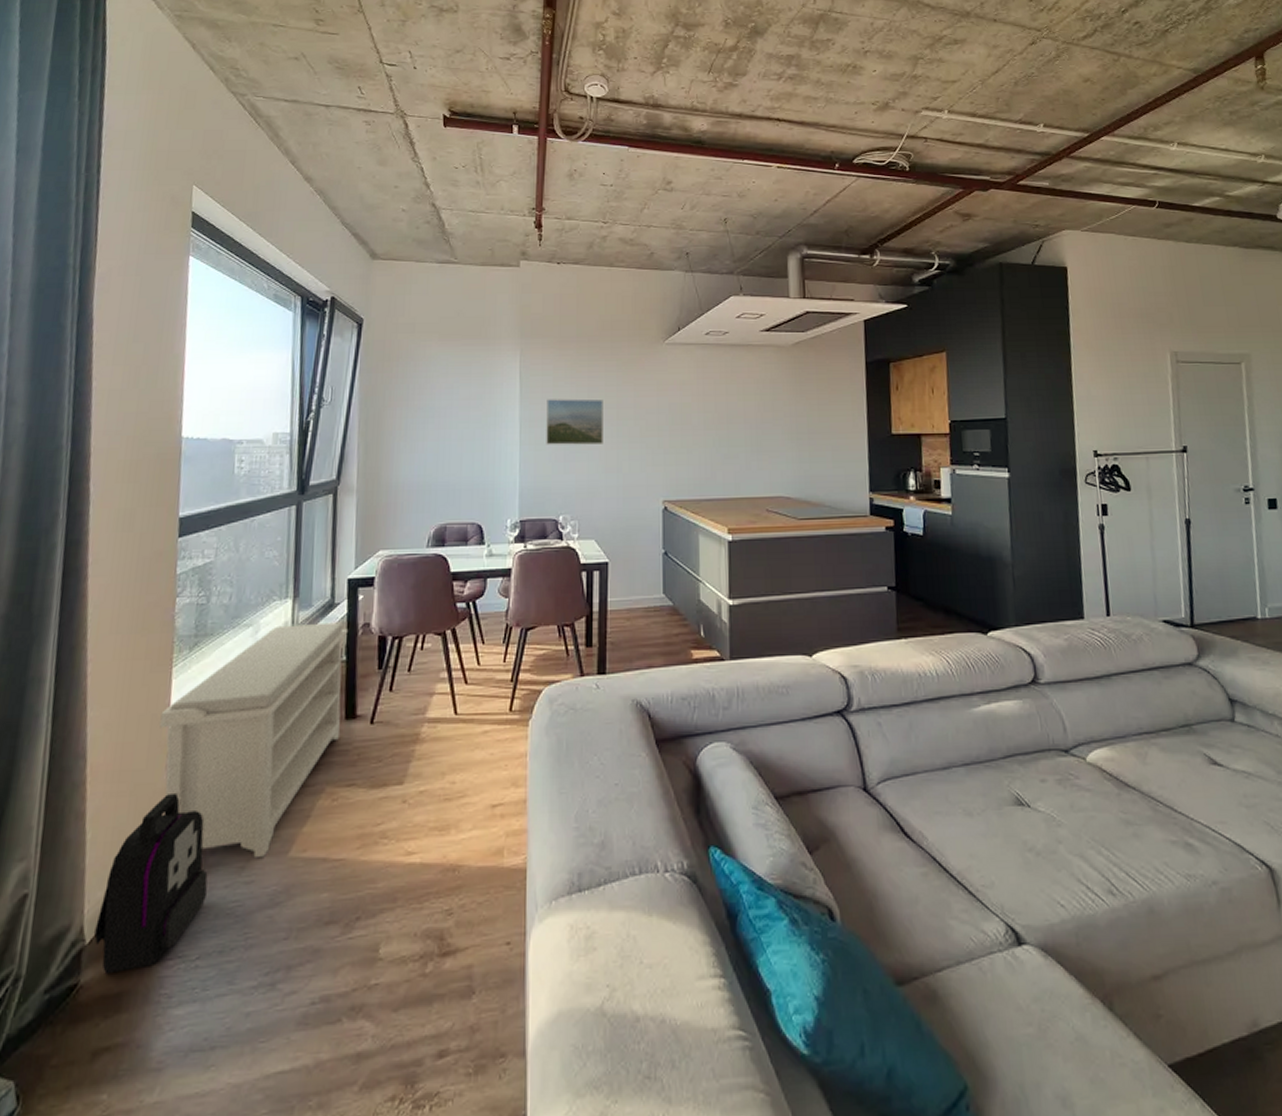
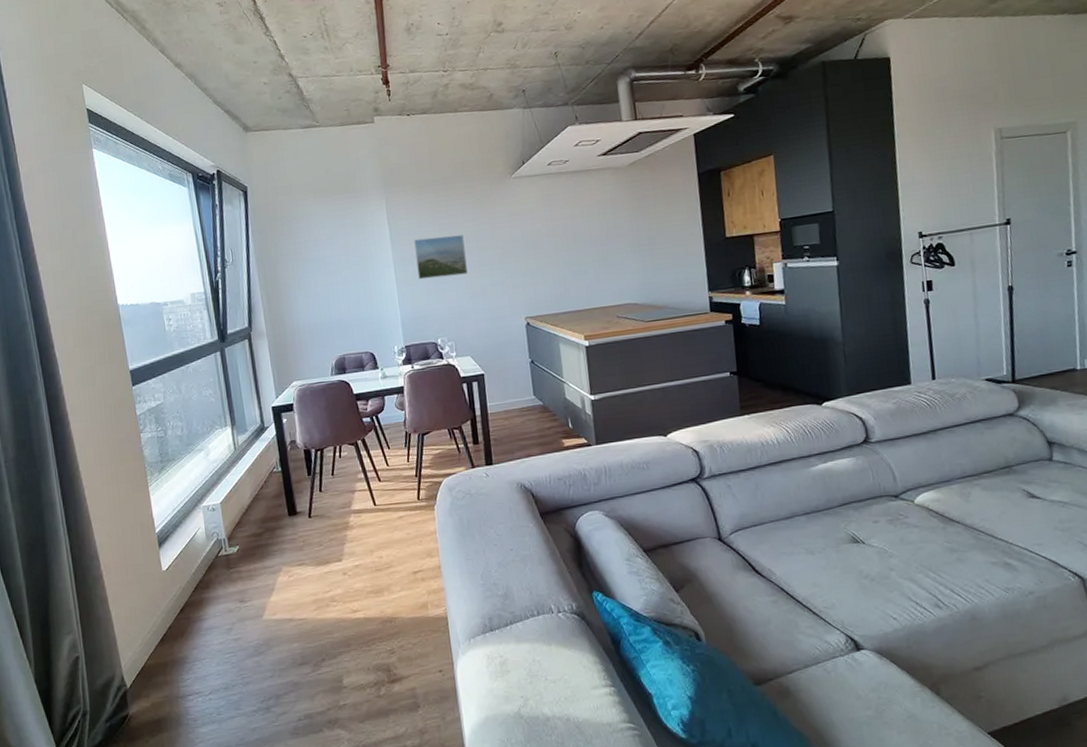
backpack: present [94,792,208,975] -> none [131,578,208,708]
bench: present [159,622,349,859] -> none [147,441,287,622]

